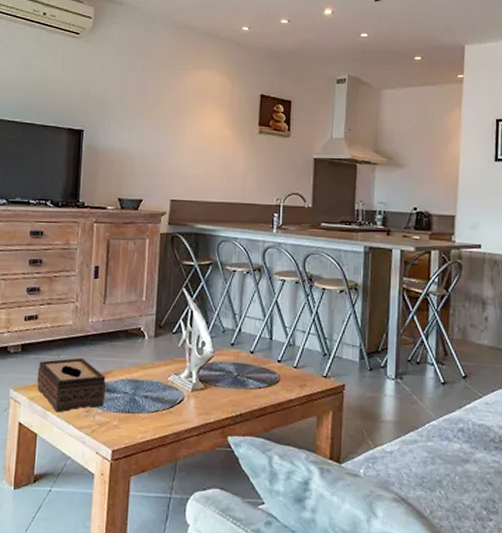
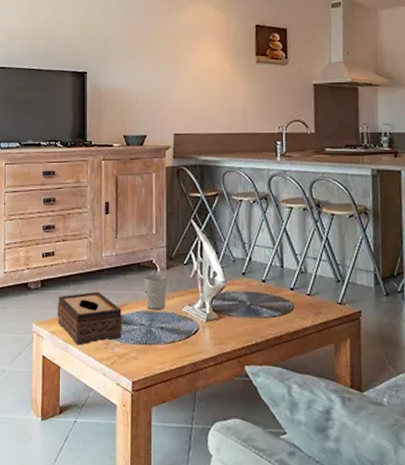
cup: none [129,342,155,378] -> present [143,274,168,310]

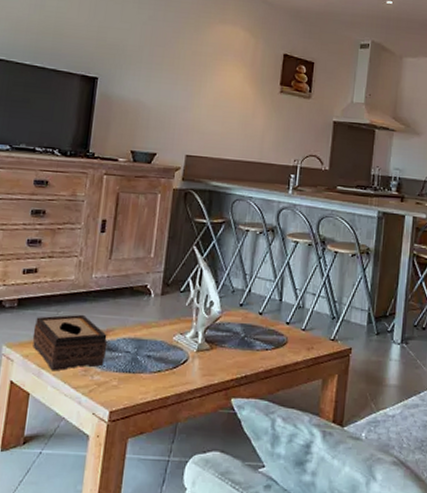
cup: present [143,274,168,310] -> none [133,300,161,337]

